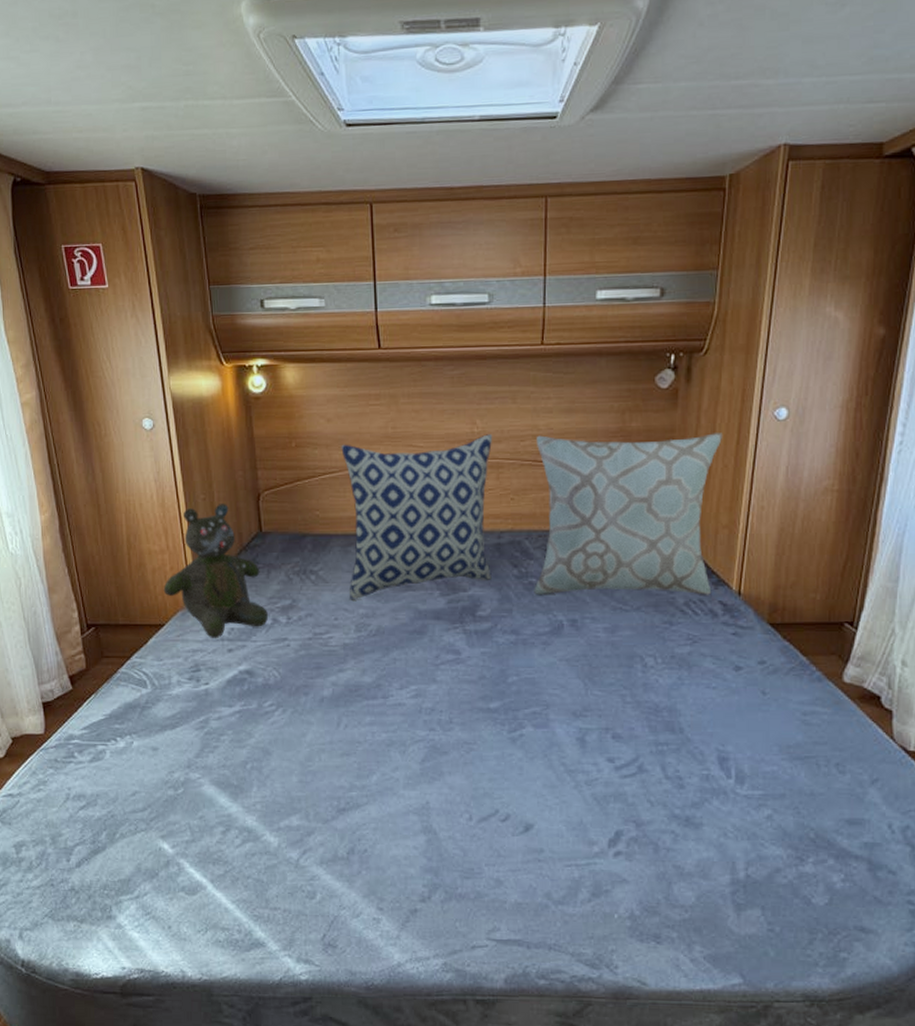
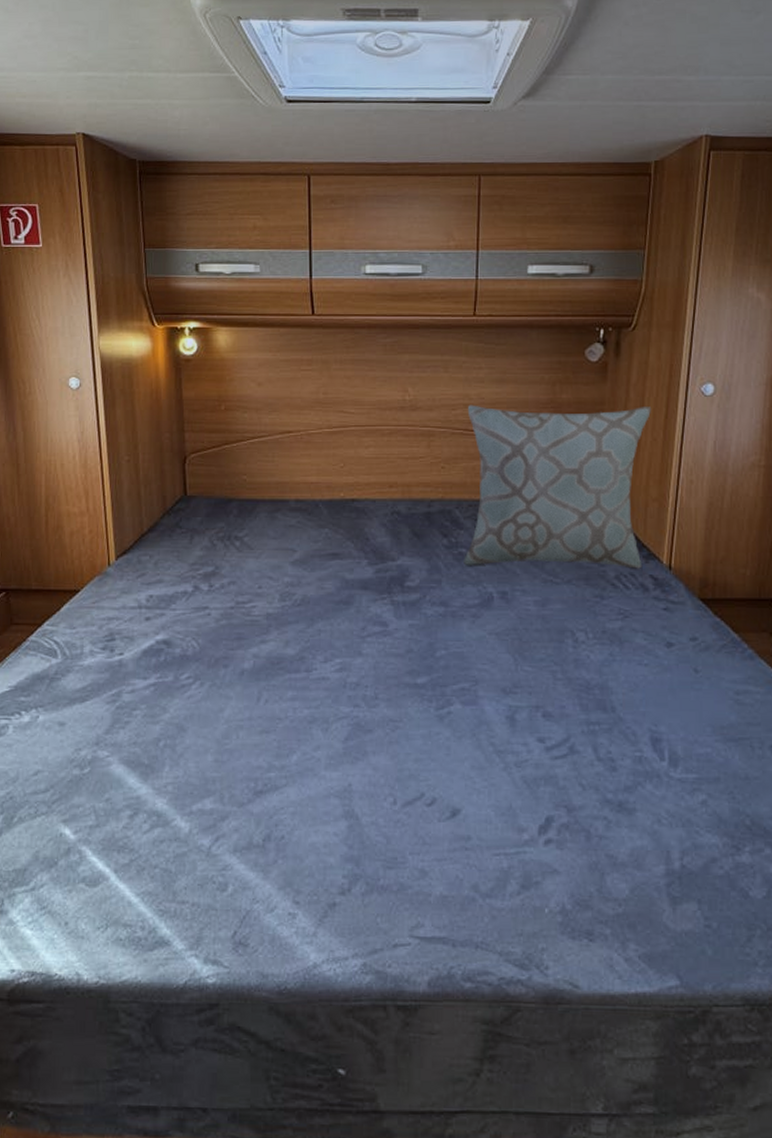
teddy bear: present [163,503,268,639] -> none [80,465,189,607]
pillow: present [341,434,493,600] -> none [271,402,425,568]

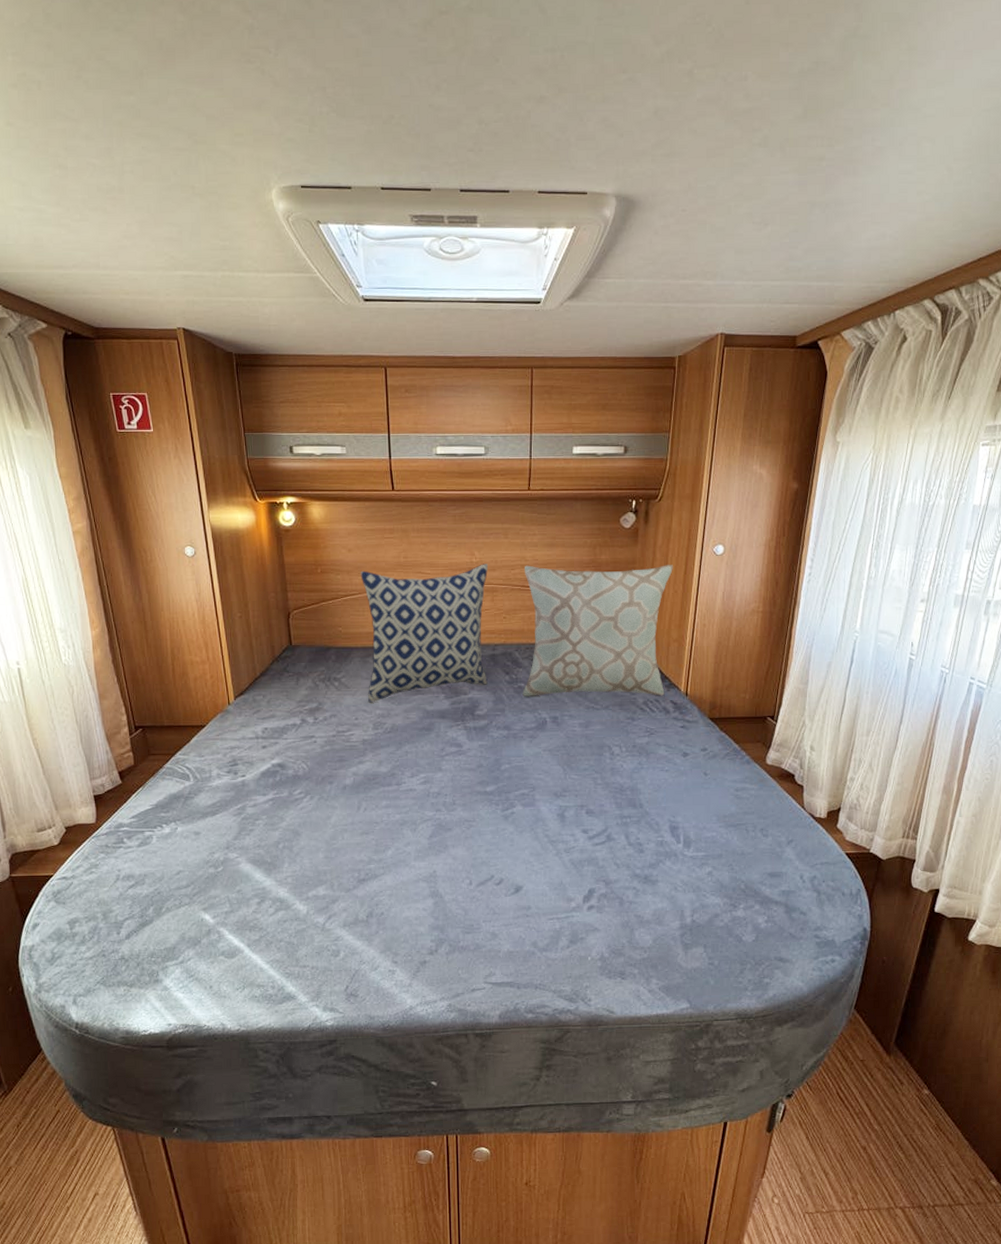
pillow: none [271,402,425,568] -> present [360,564,489,703]

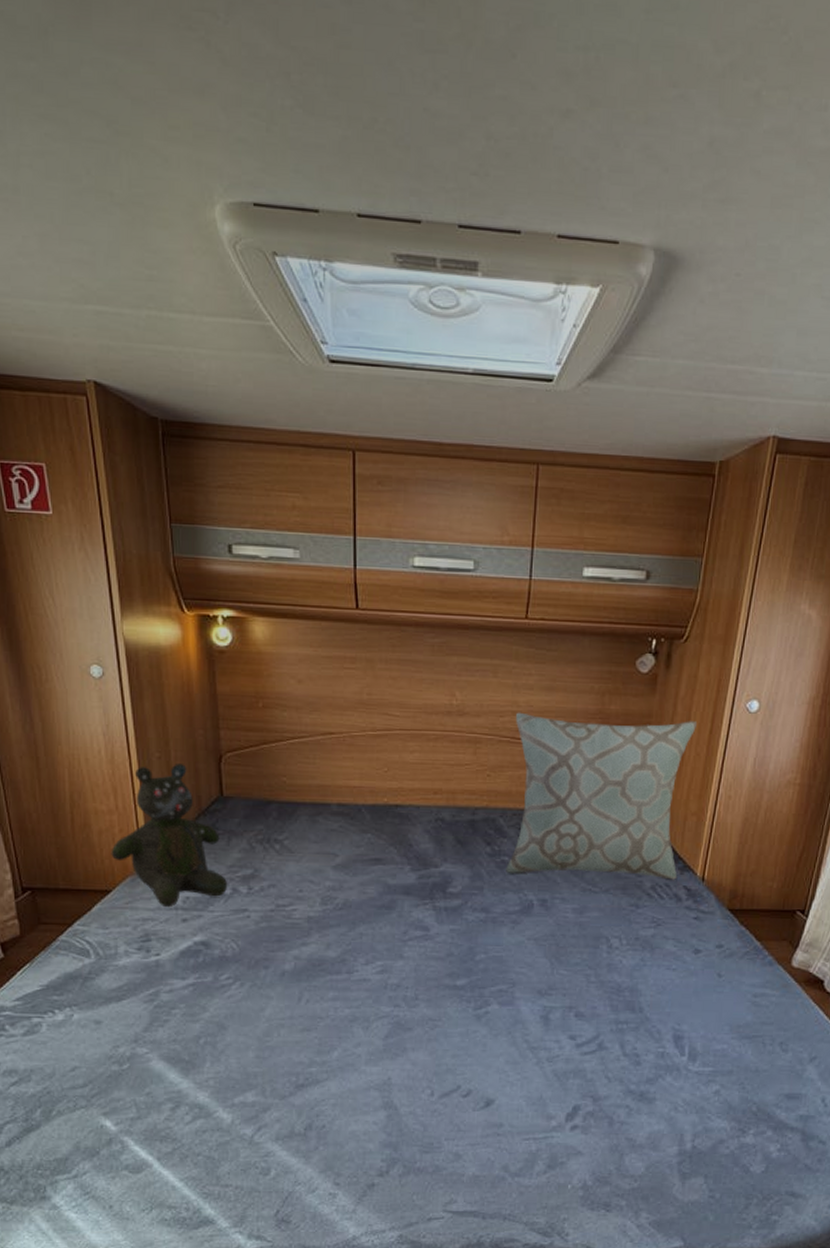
teddy bear: none [204,620,297,738] -> present [111,762,227,908]
pillow: present [360,564,489,703] -> none [312,707,472,872]

